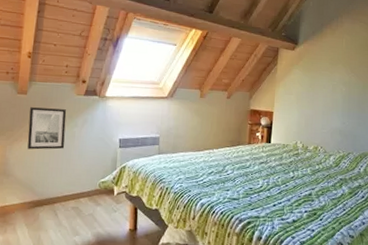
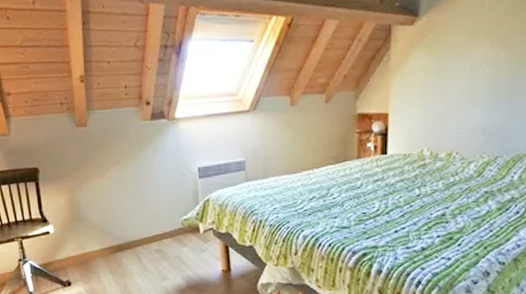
wall art: present [27,107,67,150] -> none [92,139,138,189]

